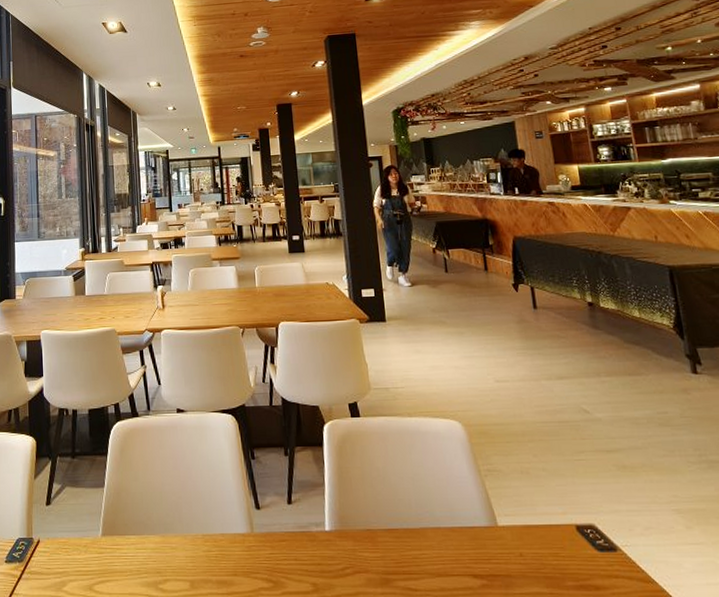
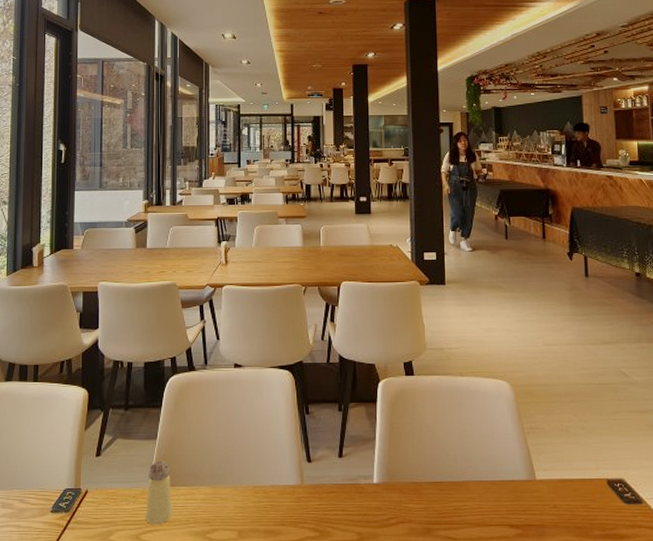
saltshaker: none [97,509,123,576] -> present [145,461,172,525]

